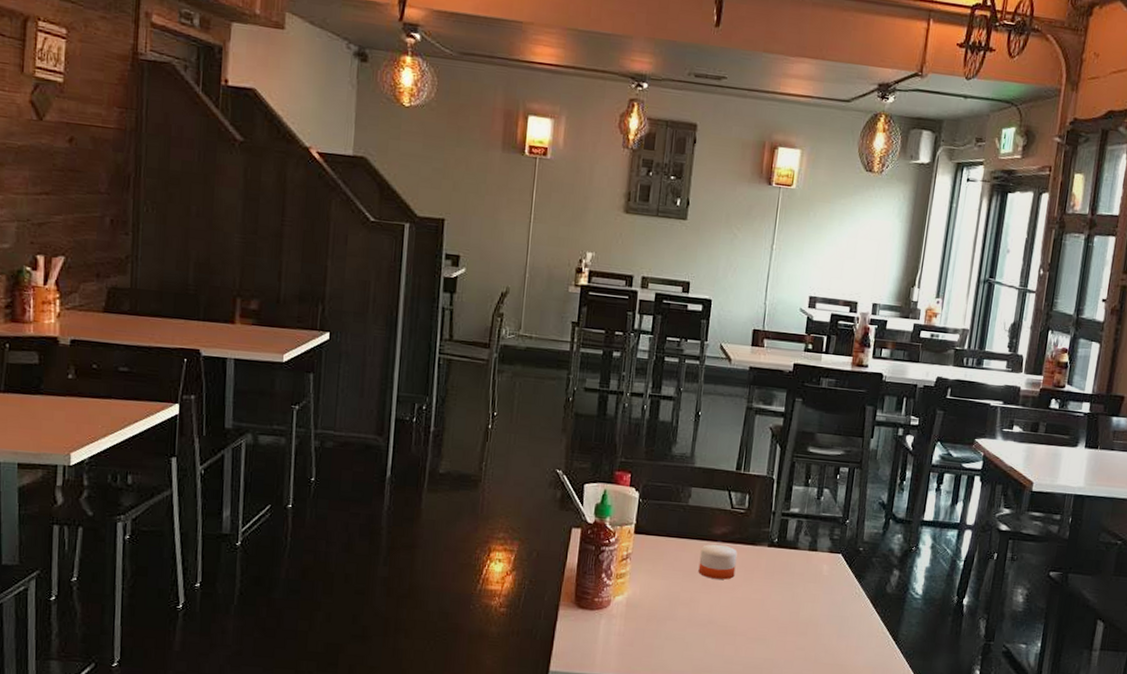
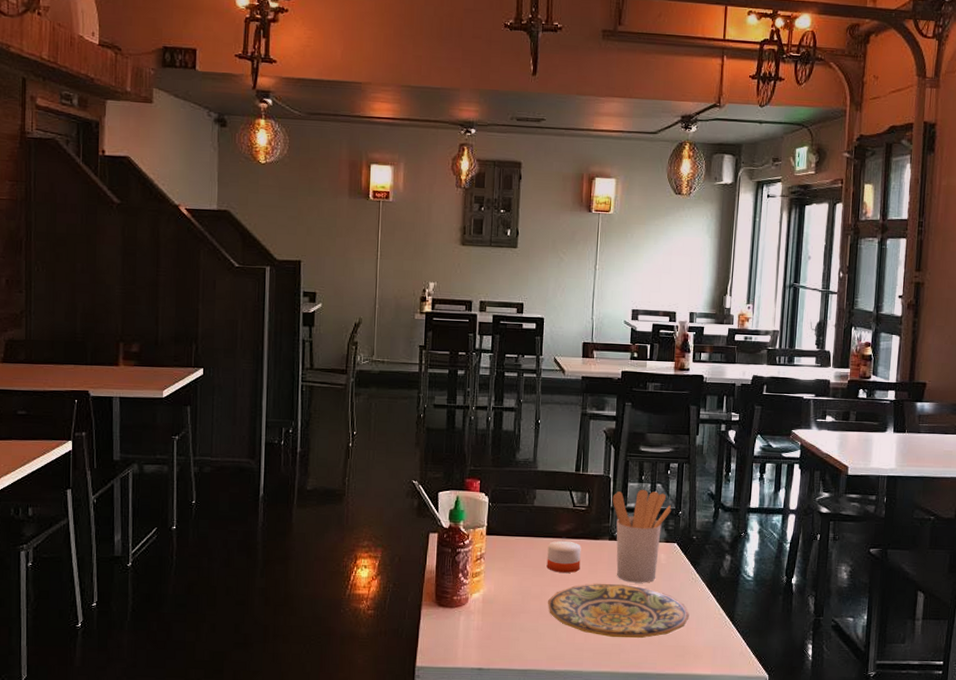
plate: none [697,592,850,654] -> present [548,583,690,638]
utensil holder: none [774,493,839,595] -> present [612,489,672,583]

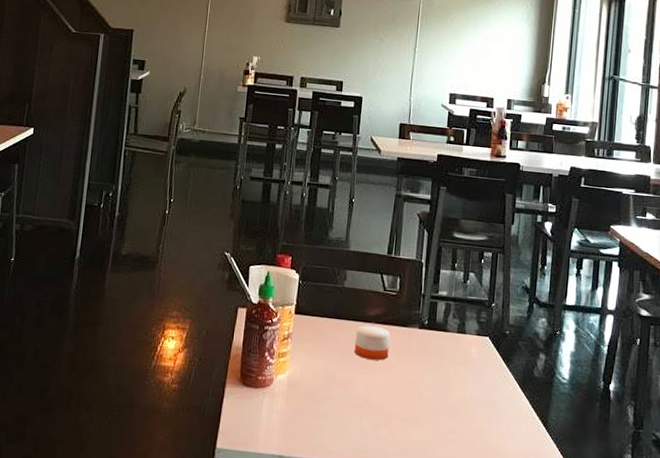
plate: present [548,583,690,638] -> none [353,373,501,437]
utensil holder: present [612,489,672,583] -> none [423,277,485,378]

